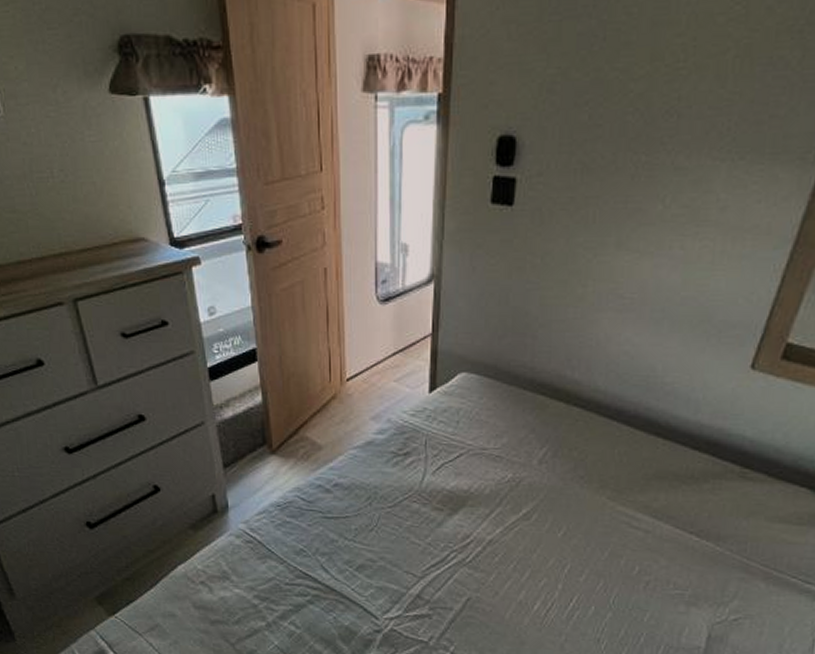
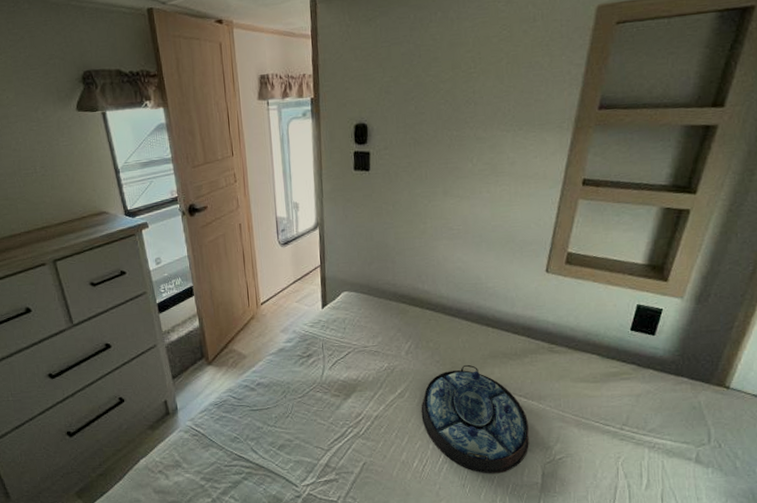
serving tray: none [551,484,698,631] -> present [421,364,529,474]

